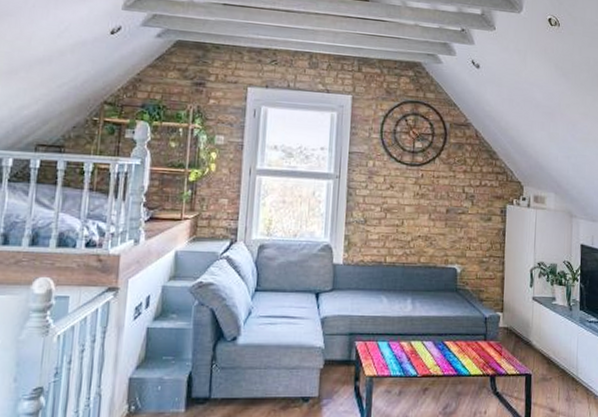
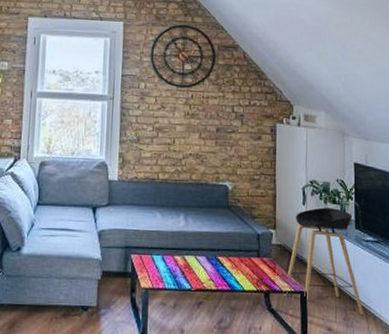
stool: none [509,289,586,394] -> present [284,207,364,315]

